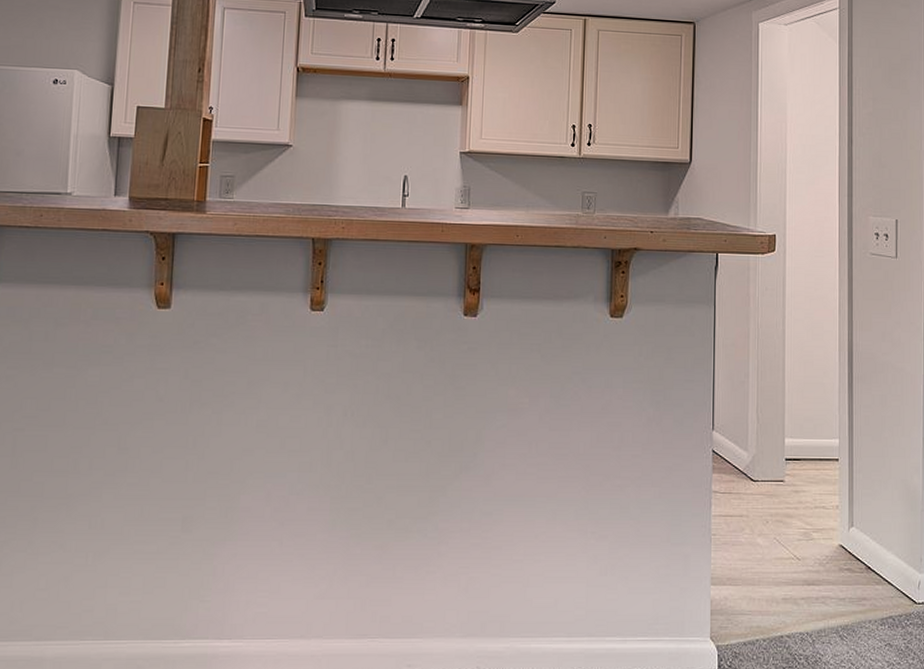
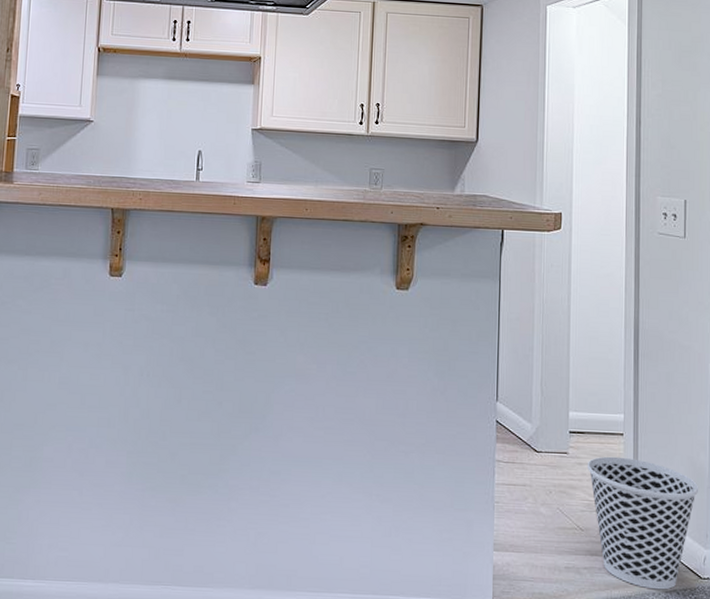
wastebasket: none [803,483,913,617] -> present [587,456,699,590]

